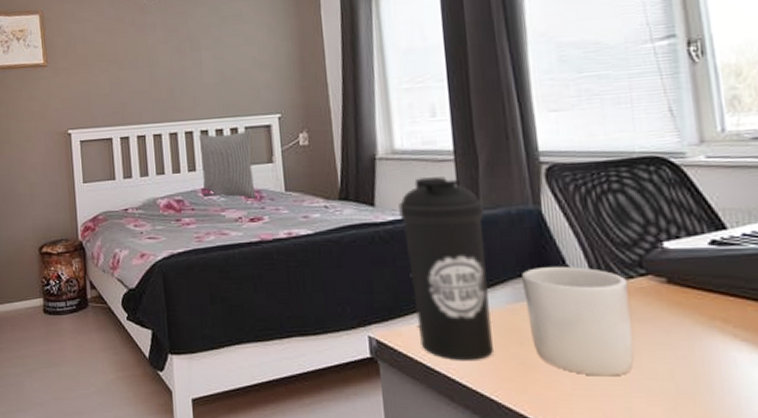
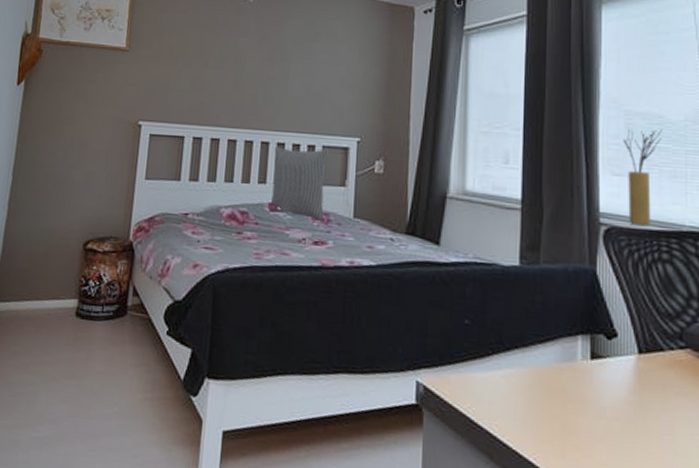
water bottle: present [398,176,493,360] -> none [463,221,543,418]
mug: present [522,266,635,377] -> none [572,328,669,449]
vase: none [557,56,600,160] -> present [623,129,662,227]

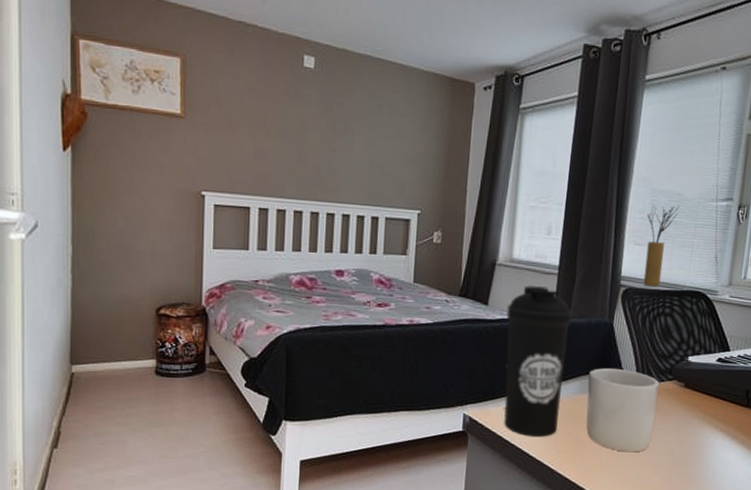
pillow: present [268,147,329,222] -> none [335,218,392,287]
water bottle: none [463,221,543,418] -> present [504,285,572,437]
mug: none [572,328,669,449] -> present [586,368,660,453]

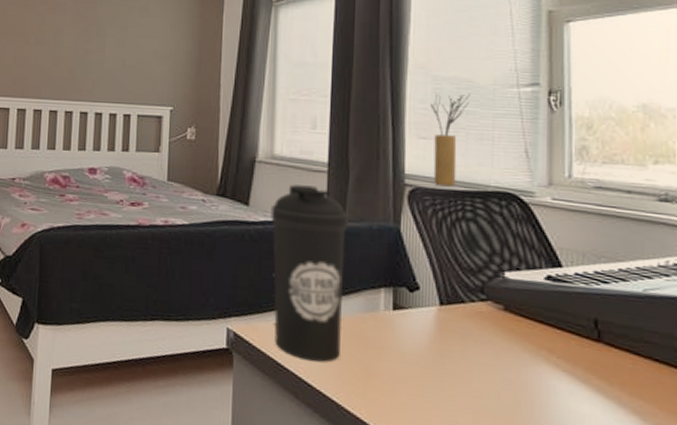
mug: present [586,368,660,453] -> none [374,281,470,392]

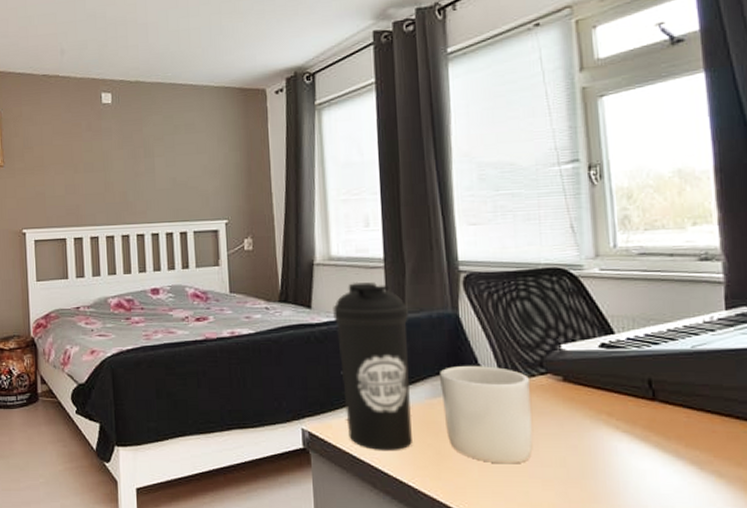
mug: none [374,281,470,392] -> present [440,365,534,464]
vase: present [430,93,470,187] -> none [477,176,514,269]

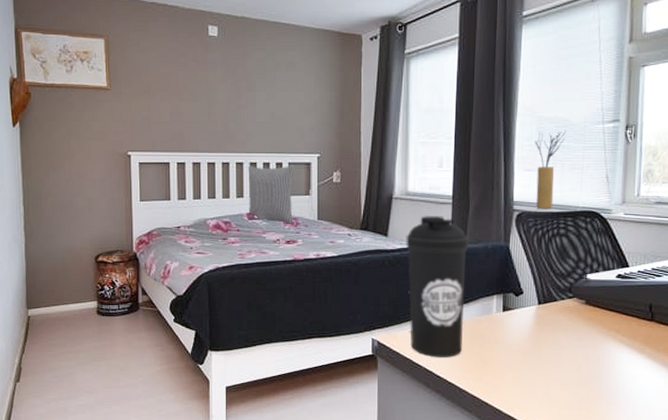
pillow: none [149,234,202,301] -> present [247,165,295,225]
mug: present [440,365,534,464] -> none [489,289,560,370]
vase: none [477,176,514,269] -> present [535,130,566,210]

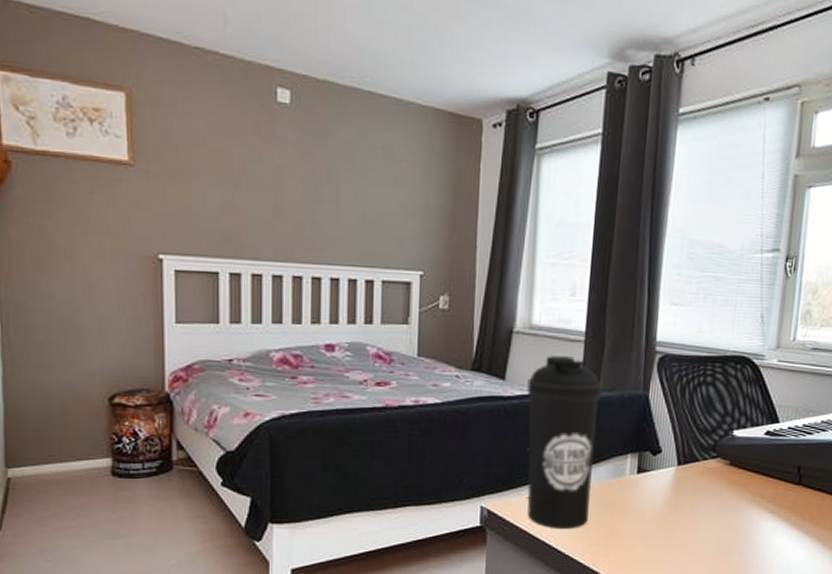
pillow: present [247,165,295,225] -> none [324,283,390,362]
vase: present [535,130,566,210] -> none [681,258,720,353]

